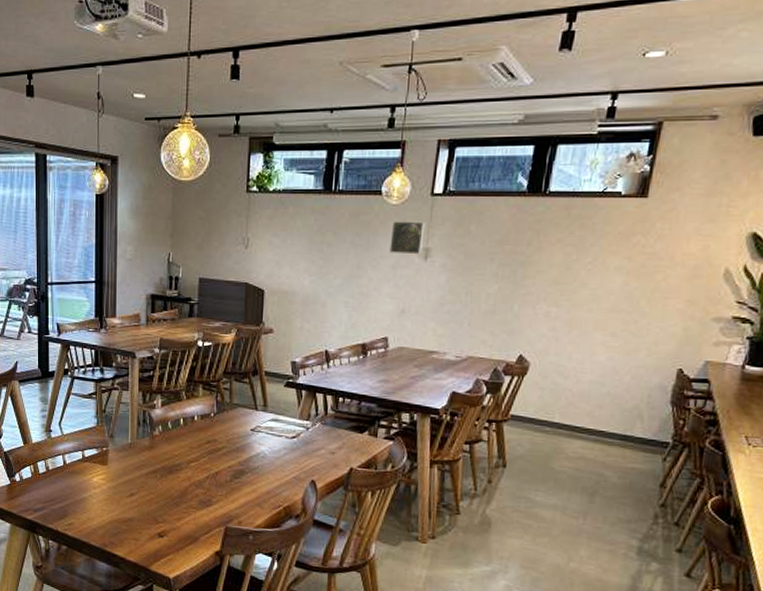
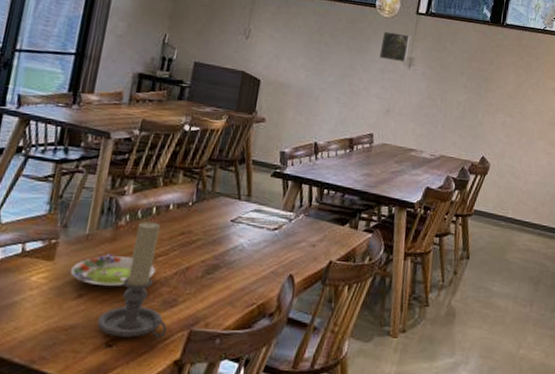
salad plate: none [121,460,190,488] -> present [70,254,156,287]
candle holder: none [149,431,206,532] -> present [97,221,167,338]

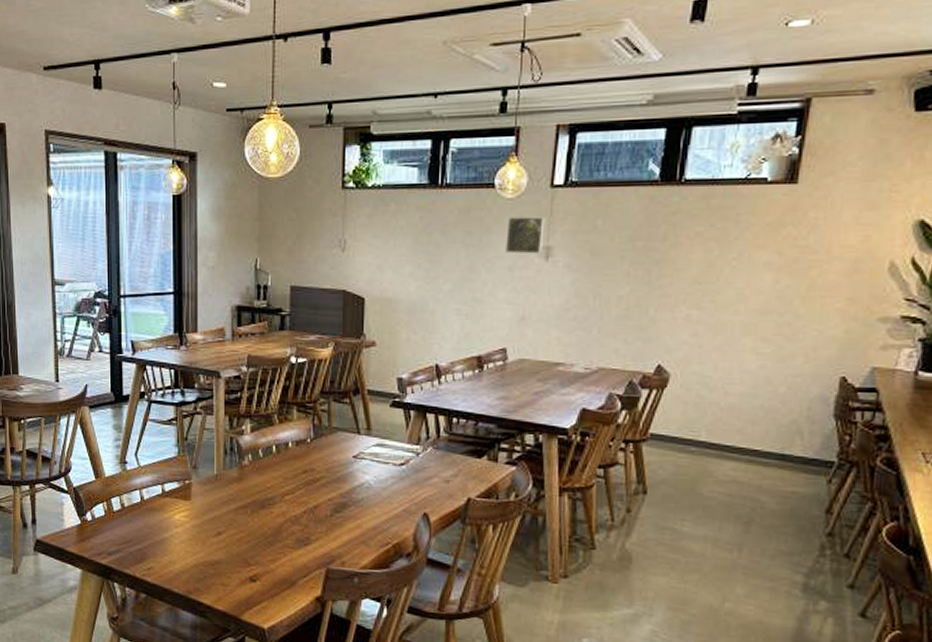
salad plate: present [70,254,156,287] -> none [206,494,284,525]
candle holder: present [97,221,167,338] -> none [239,459,304,574]

